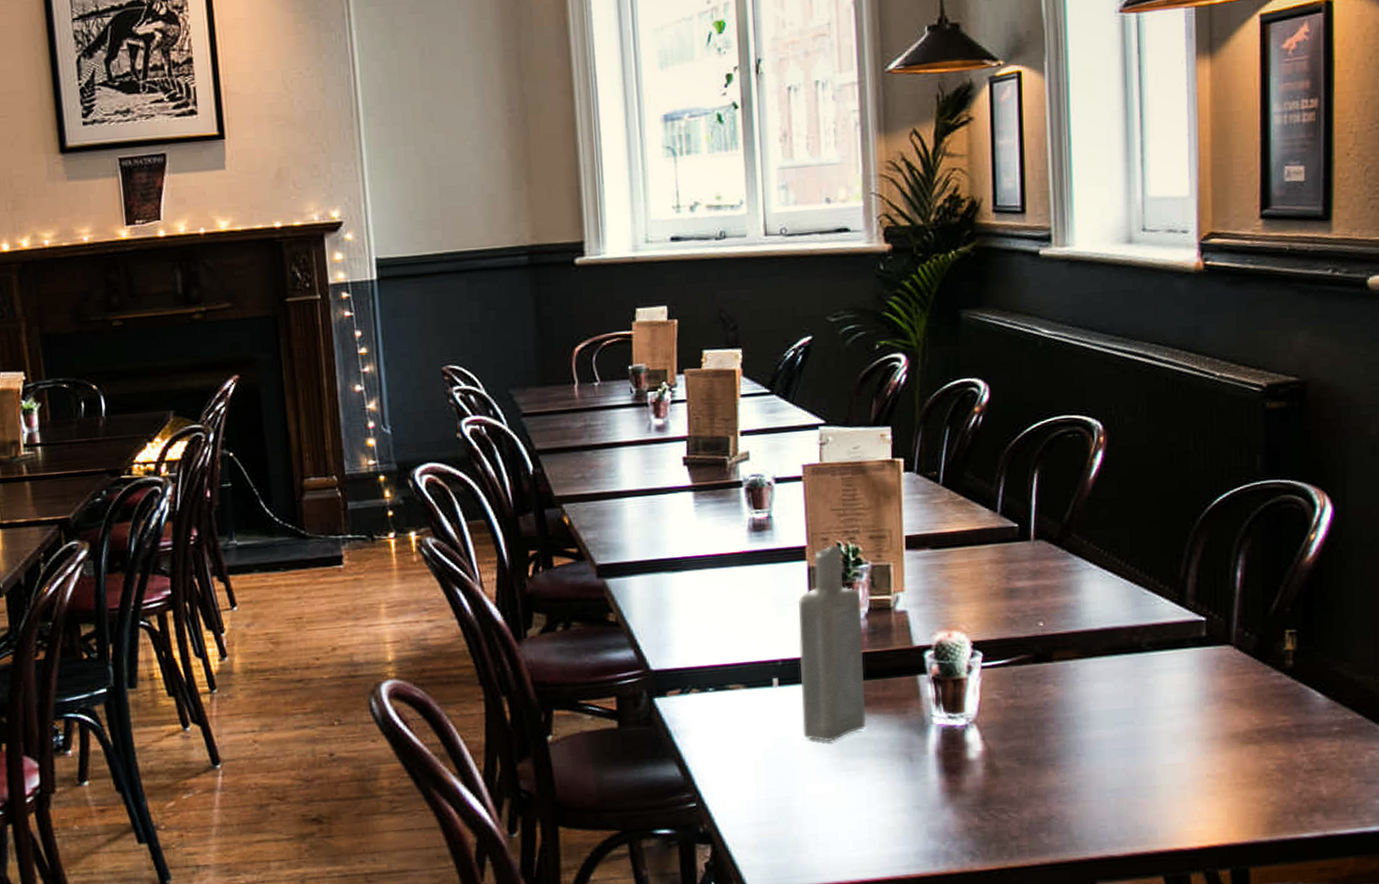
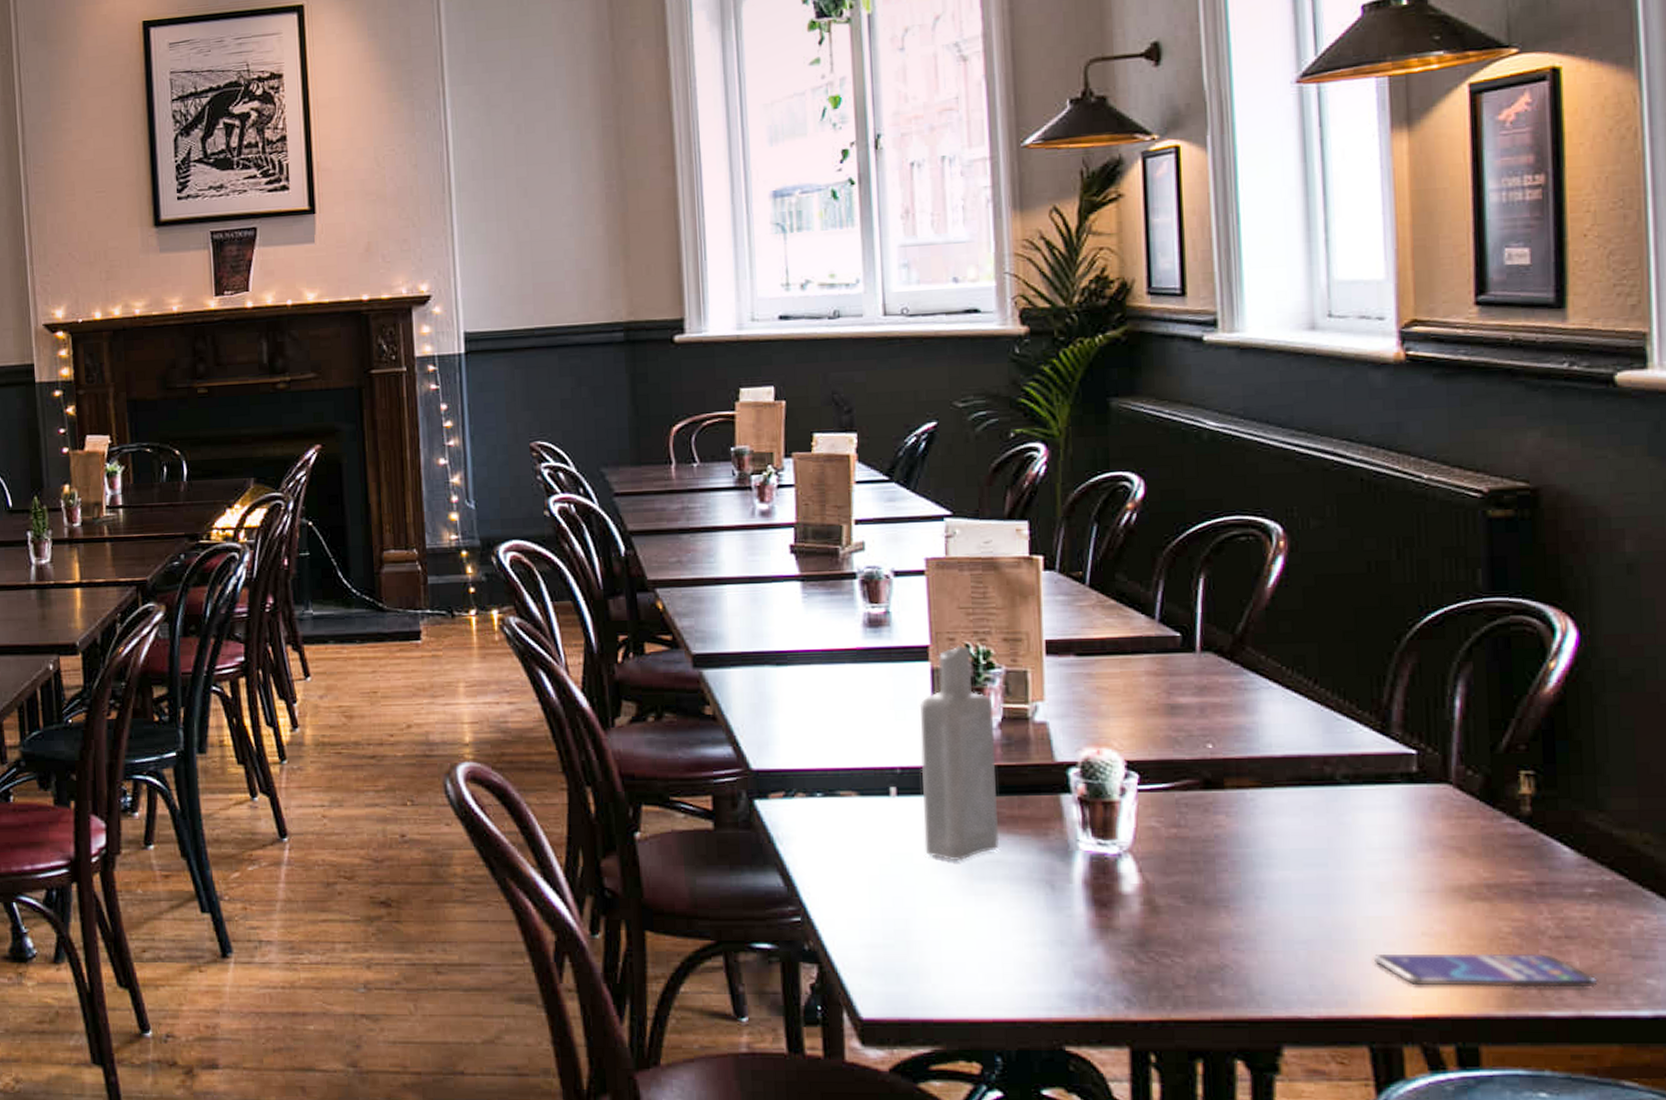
smartphone: none [1169,786,1339,821] -> present [1374,953,1597,988]

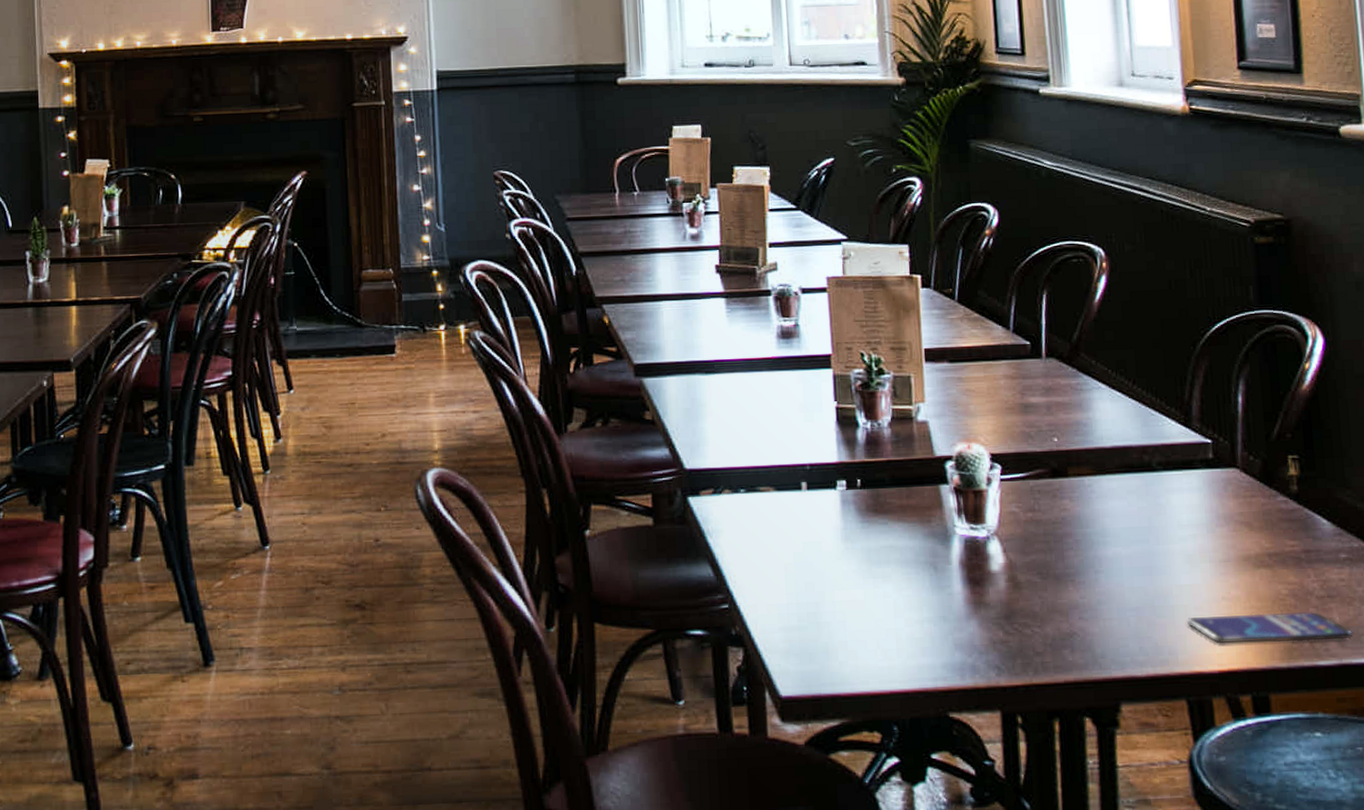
bottle: present [919,645,1000,862] -> none [824,354,892,548]

